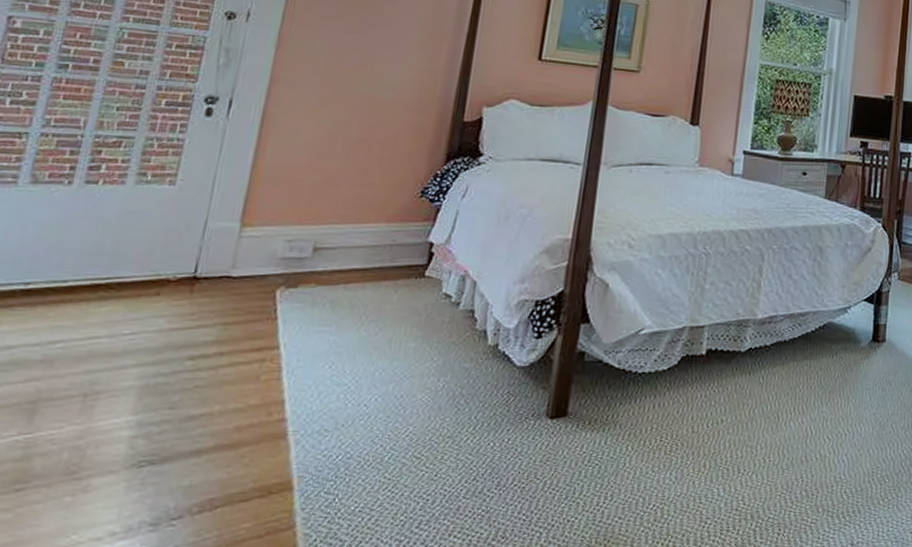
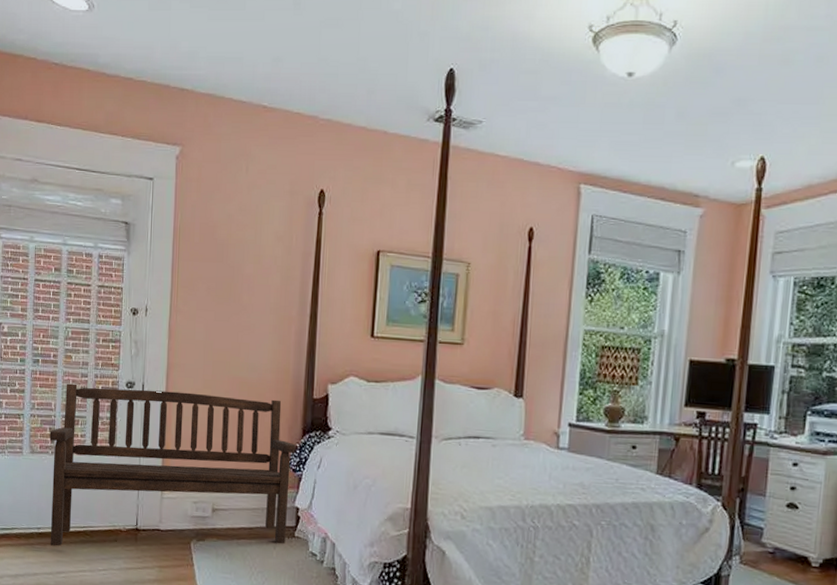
bench: none [43,95,437,307] -> present [49,383,296,546]

